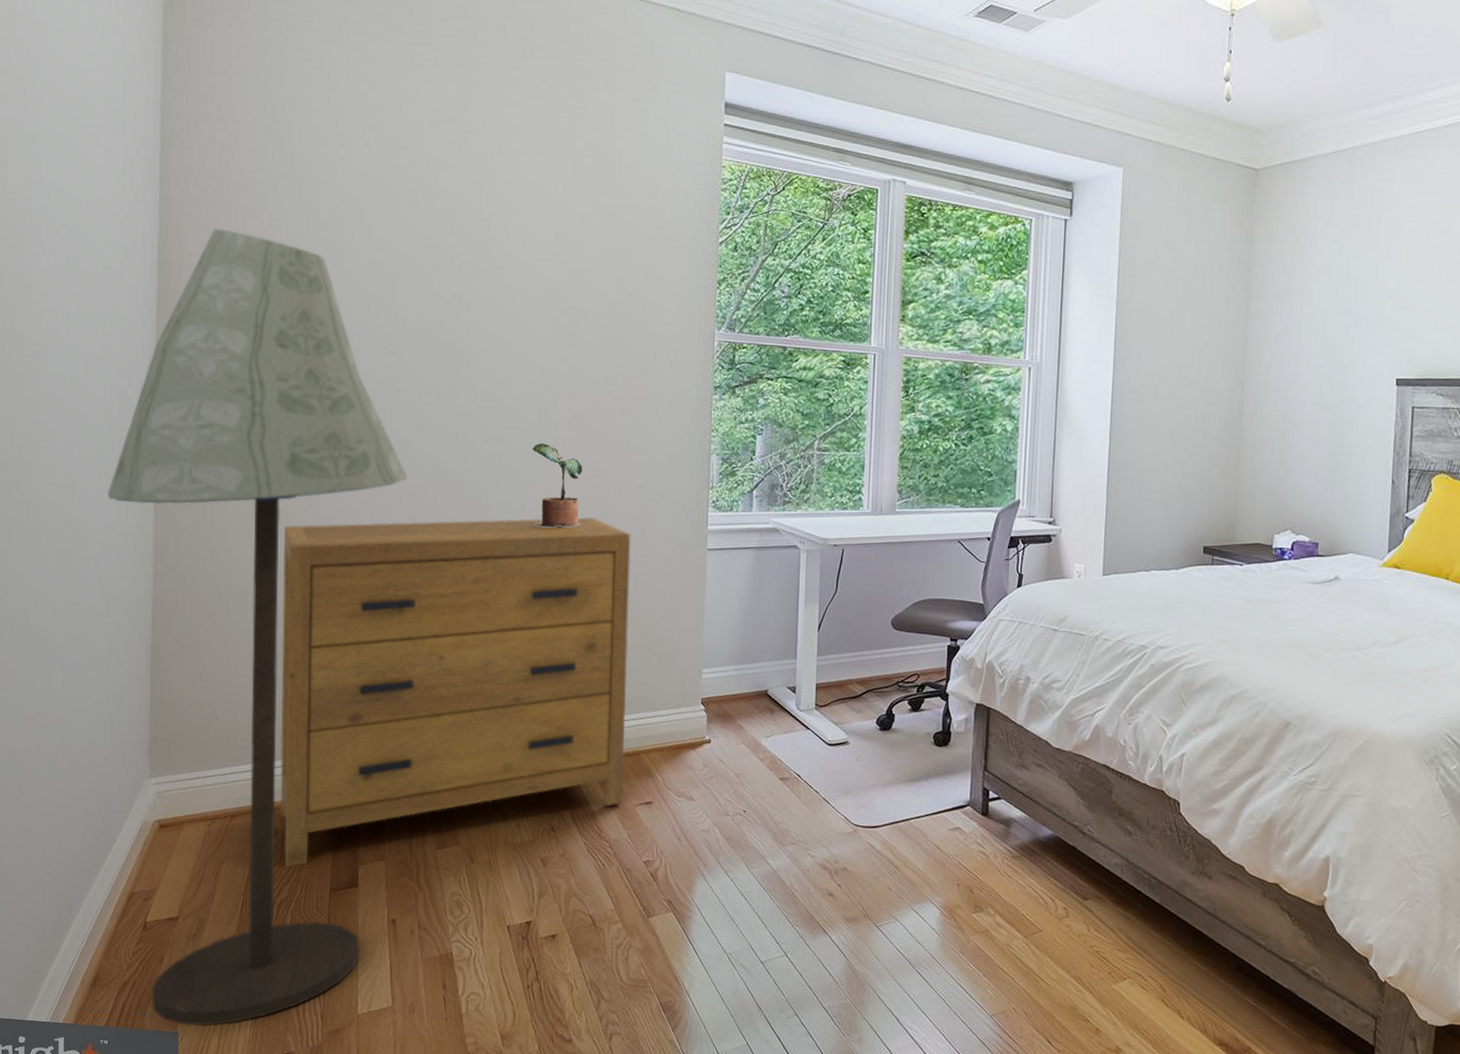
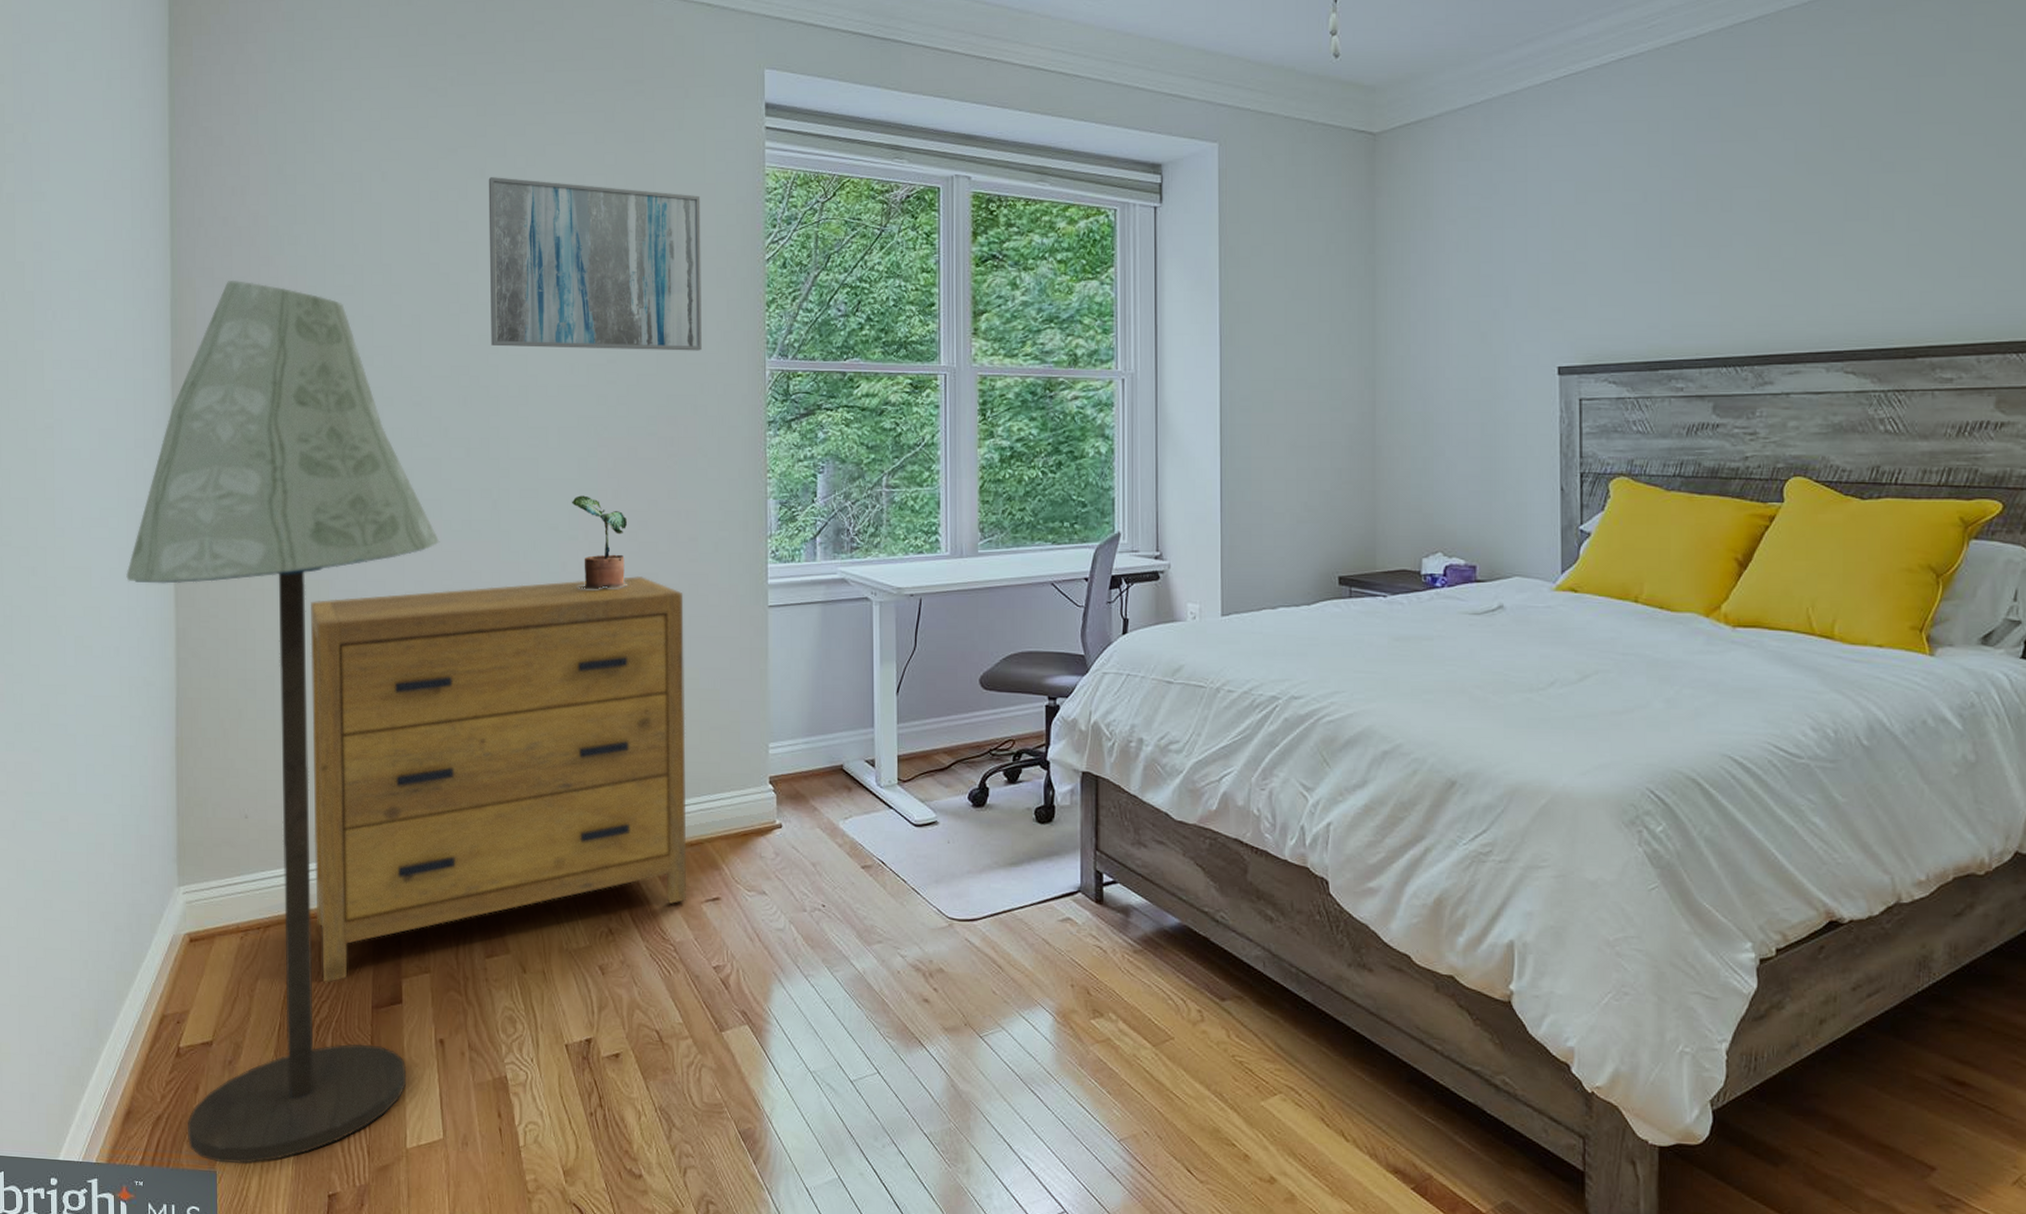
wall art: none [463,151,662,320] -> present [488,177,702,351]

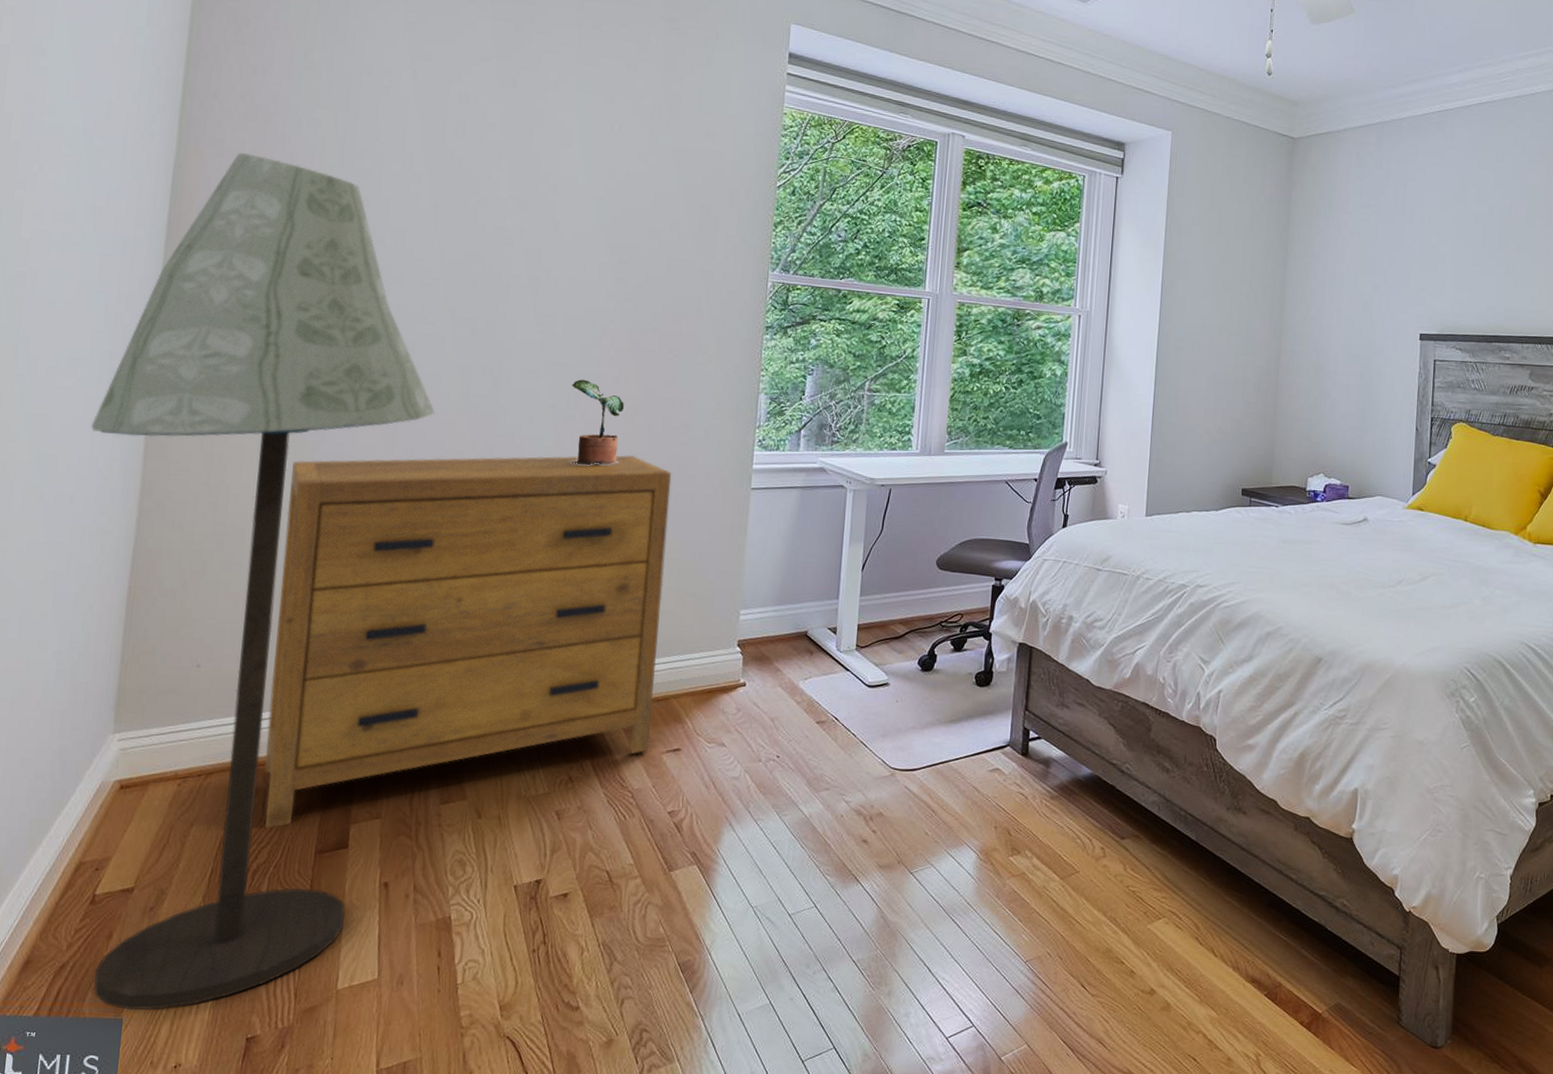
wall art: present [488,177,702,351] -> none [506,87,722,260]

